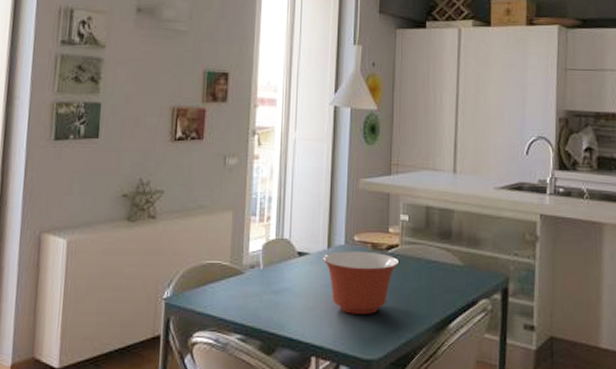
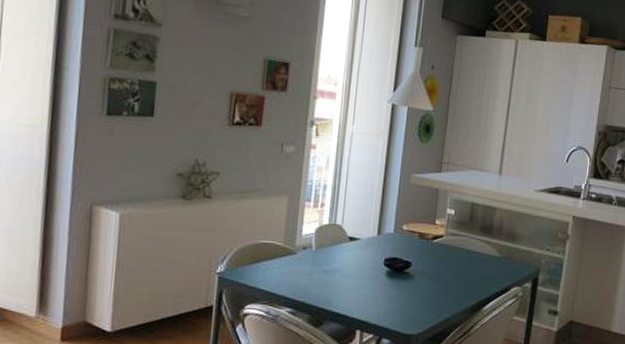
mixing bowl: present [323,251,400,314] -> none [372,238,443,295]

